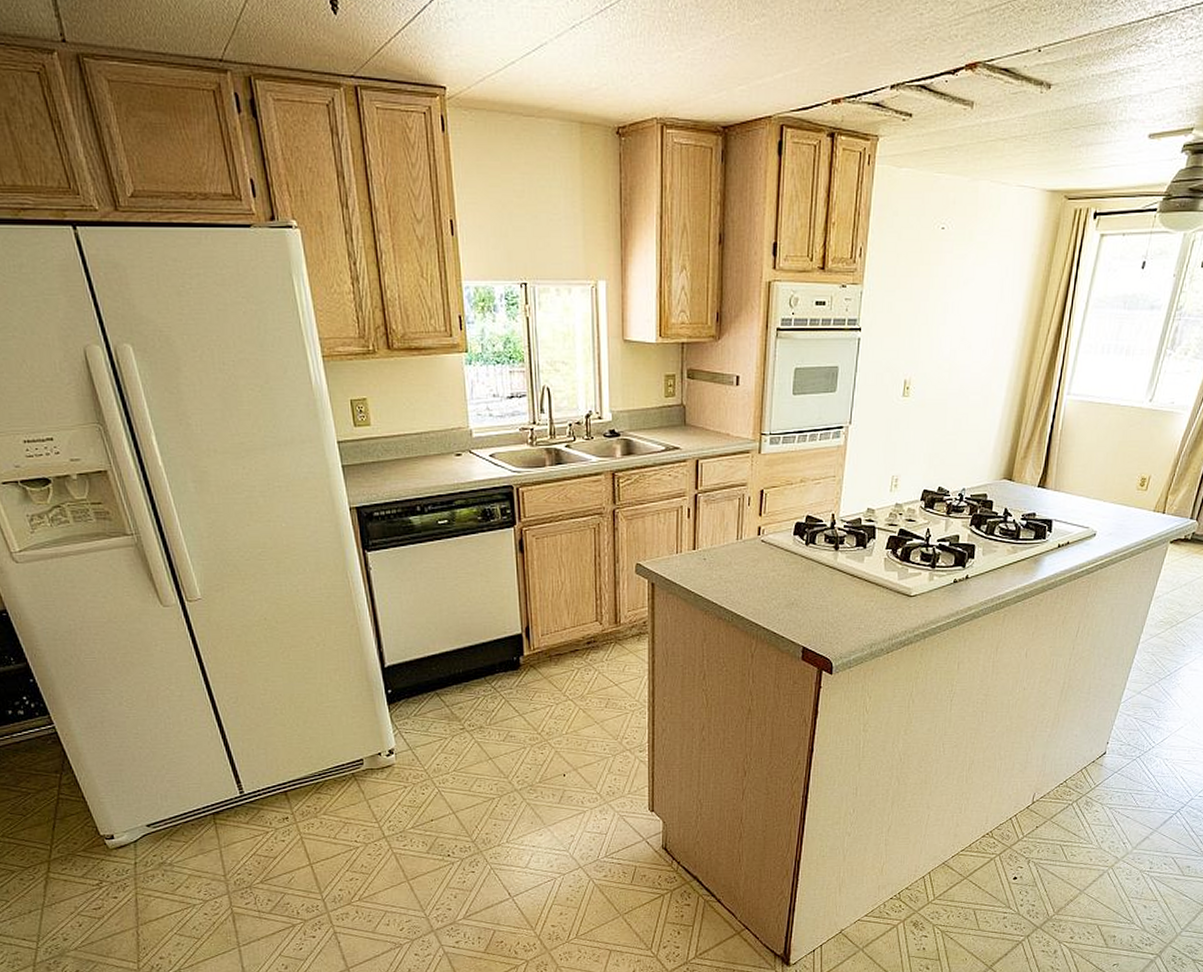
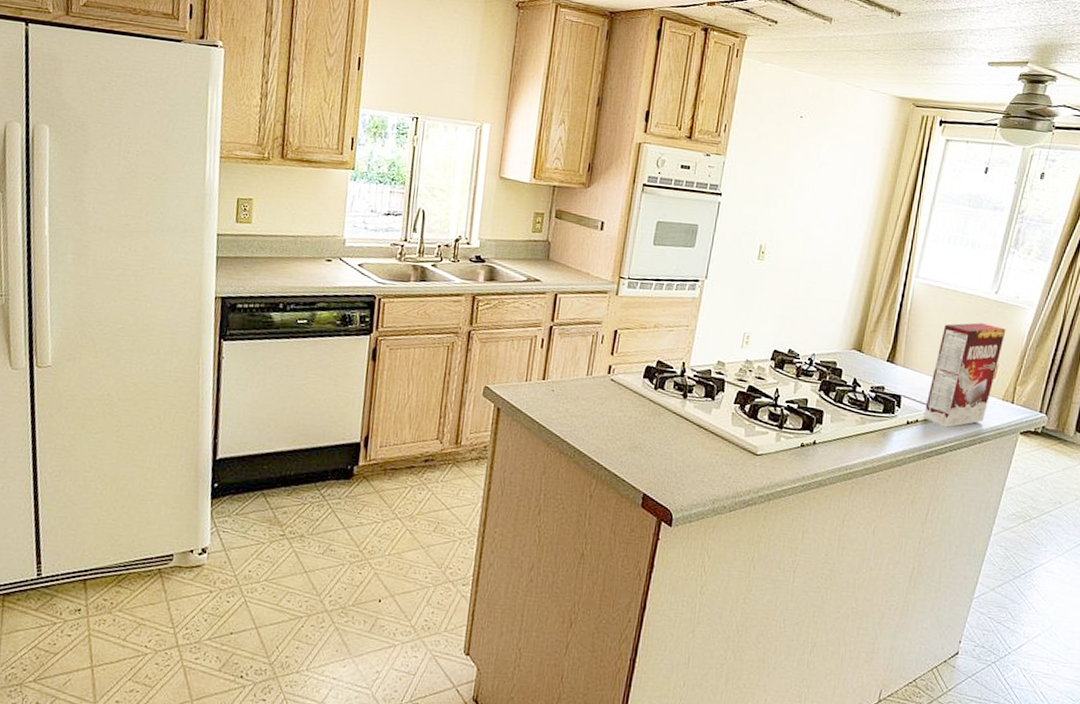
cereal box: none [1074,435,1160,546] -> present [923,322,1006,428]

